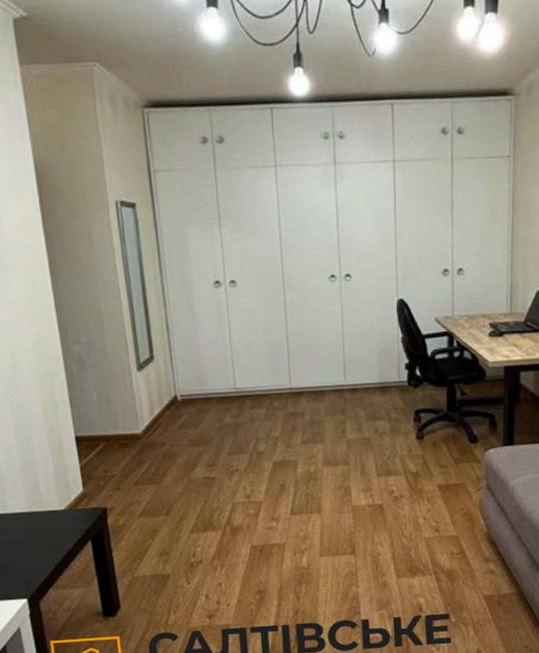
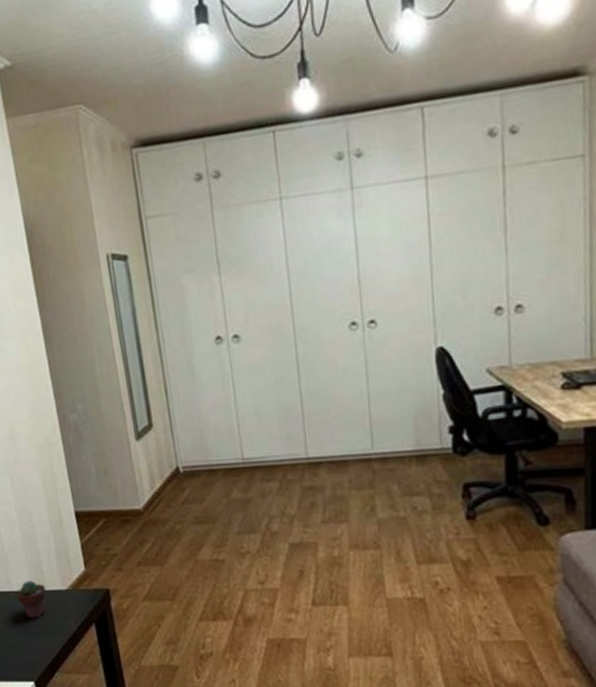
potted succulent: none [13,502,44,539] -> present [17,580,47,618]

